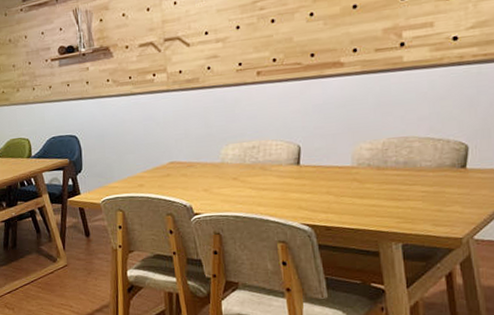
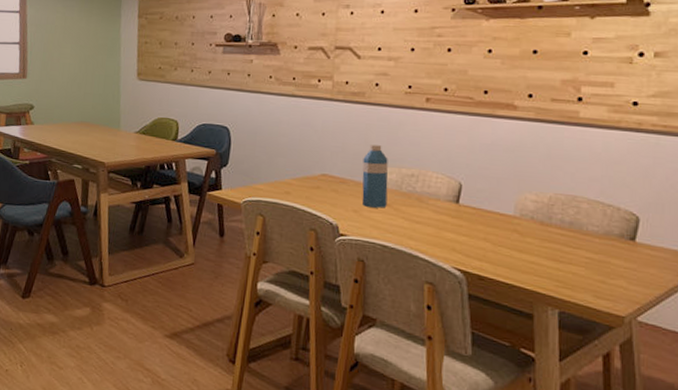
water bottle: none [206,125,234,184] -> present [361,144,389,208]

